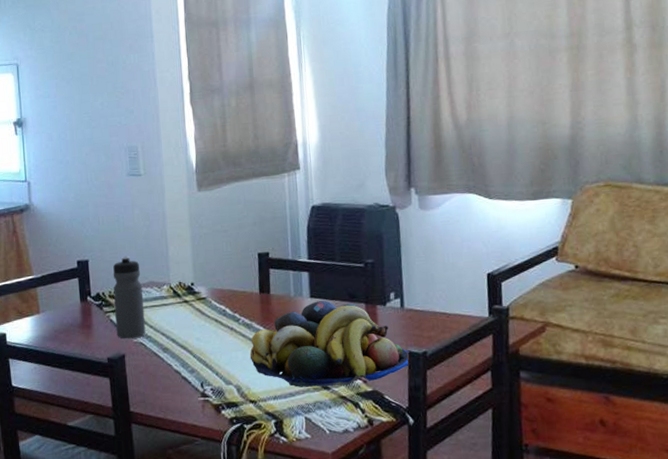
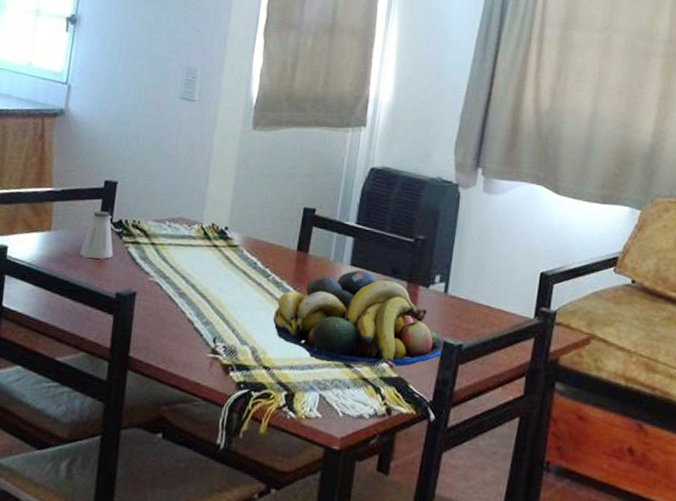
saltshaker: none [69,288,98,331] -> present [80,210,114,259]
water bottle: present [113,256,146,339] -> none [132,184,173,277]

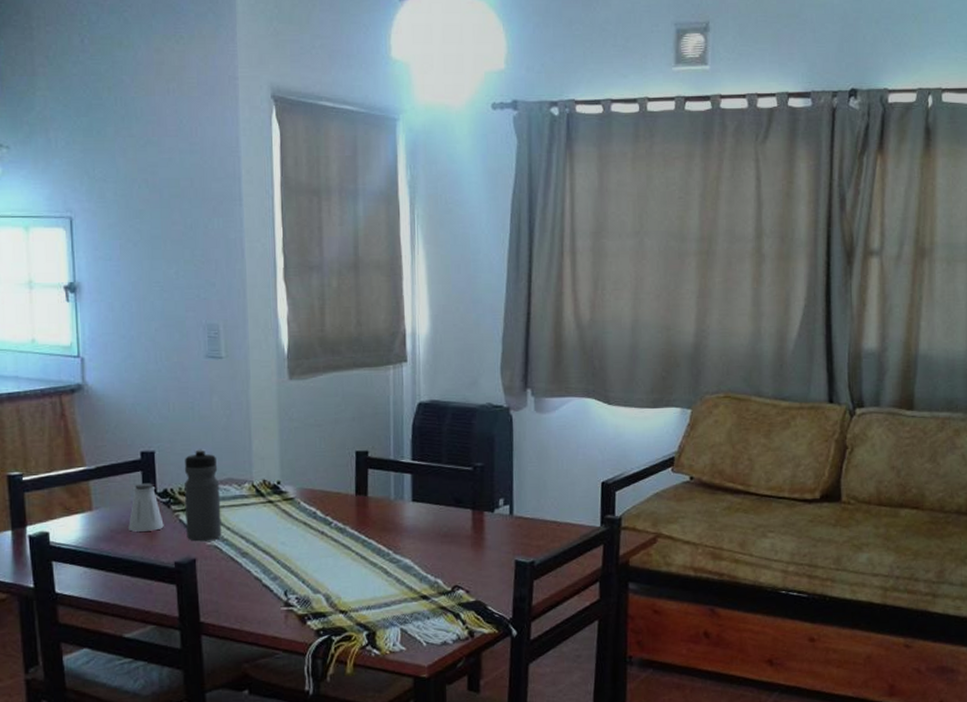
water bottle: none [132,184,173,277] -> present [184,448,222,542]
fruit bowl: present [272,270,444,368] -> none [341,505,516,597]

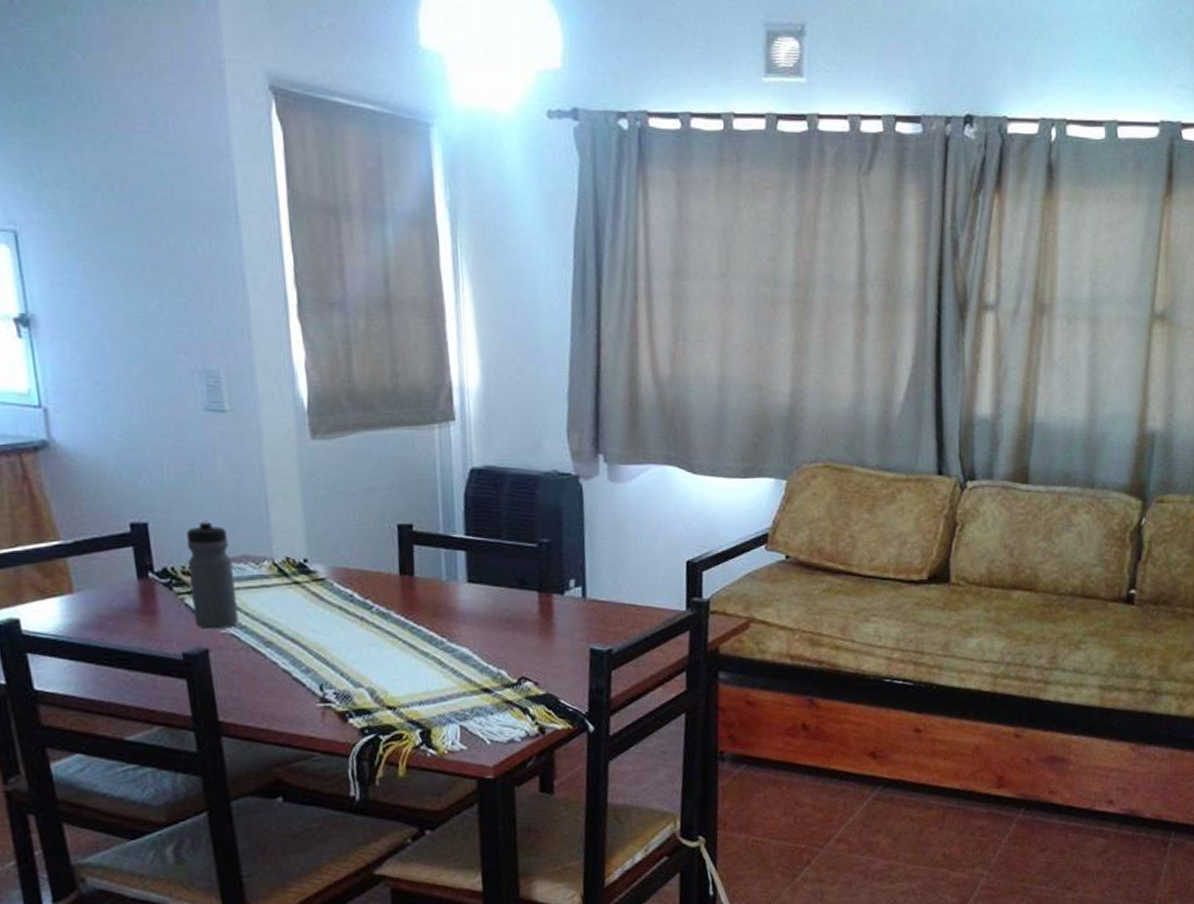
saltshaker: present [128,483,164,532] -> none [121,560,166,618]

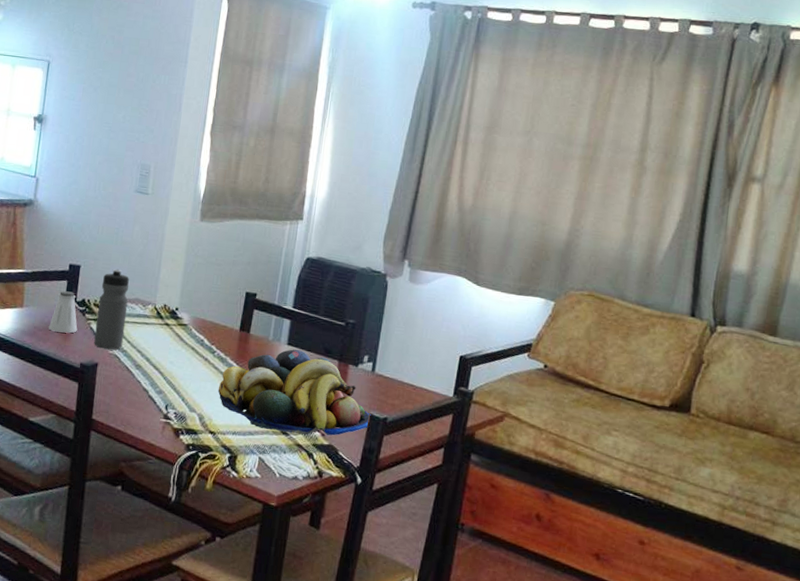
saltshaker: none [121,560,166,618] -> present [49,290,78,334]
fruit bowl: none [386,586,591,691] -> present [218,349,371,436]

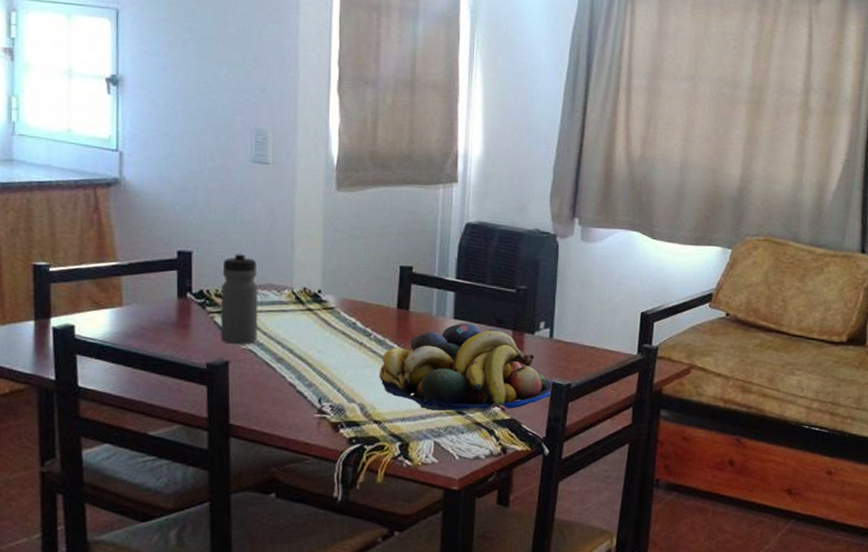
saltshaker: present [49,290,78,334] -> none [160,282,198,331]

